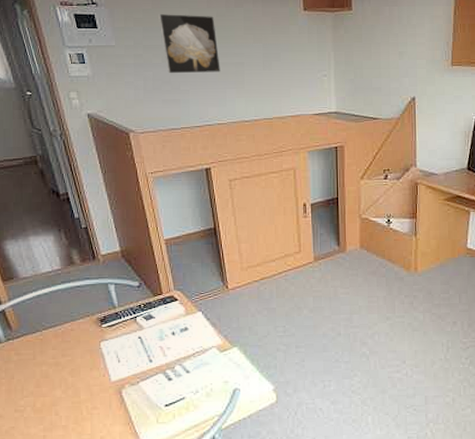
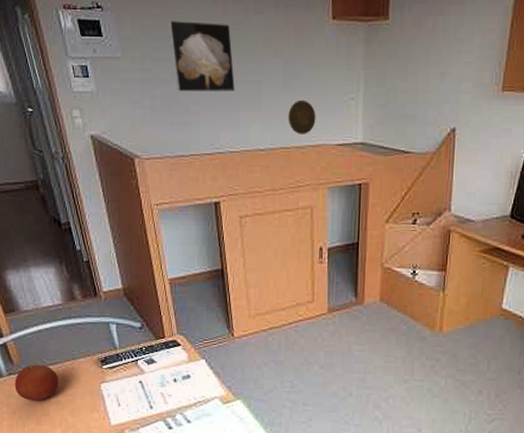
fruit: none [13,328,58,364] -> present [14,364,58,401]
decorative plate: none [269,77,294,107] -> present [288,99,316,134]

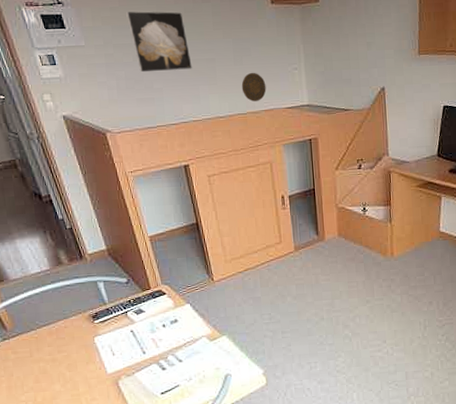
fruit: present [14,364,58,401] -> none [9,327,53,361]

